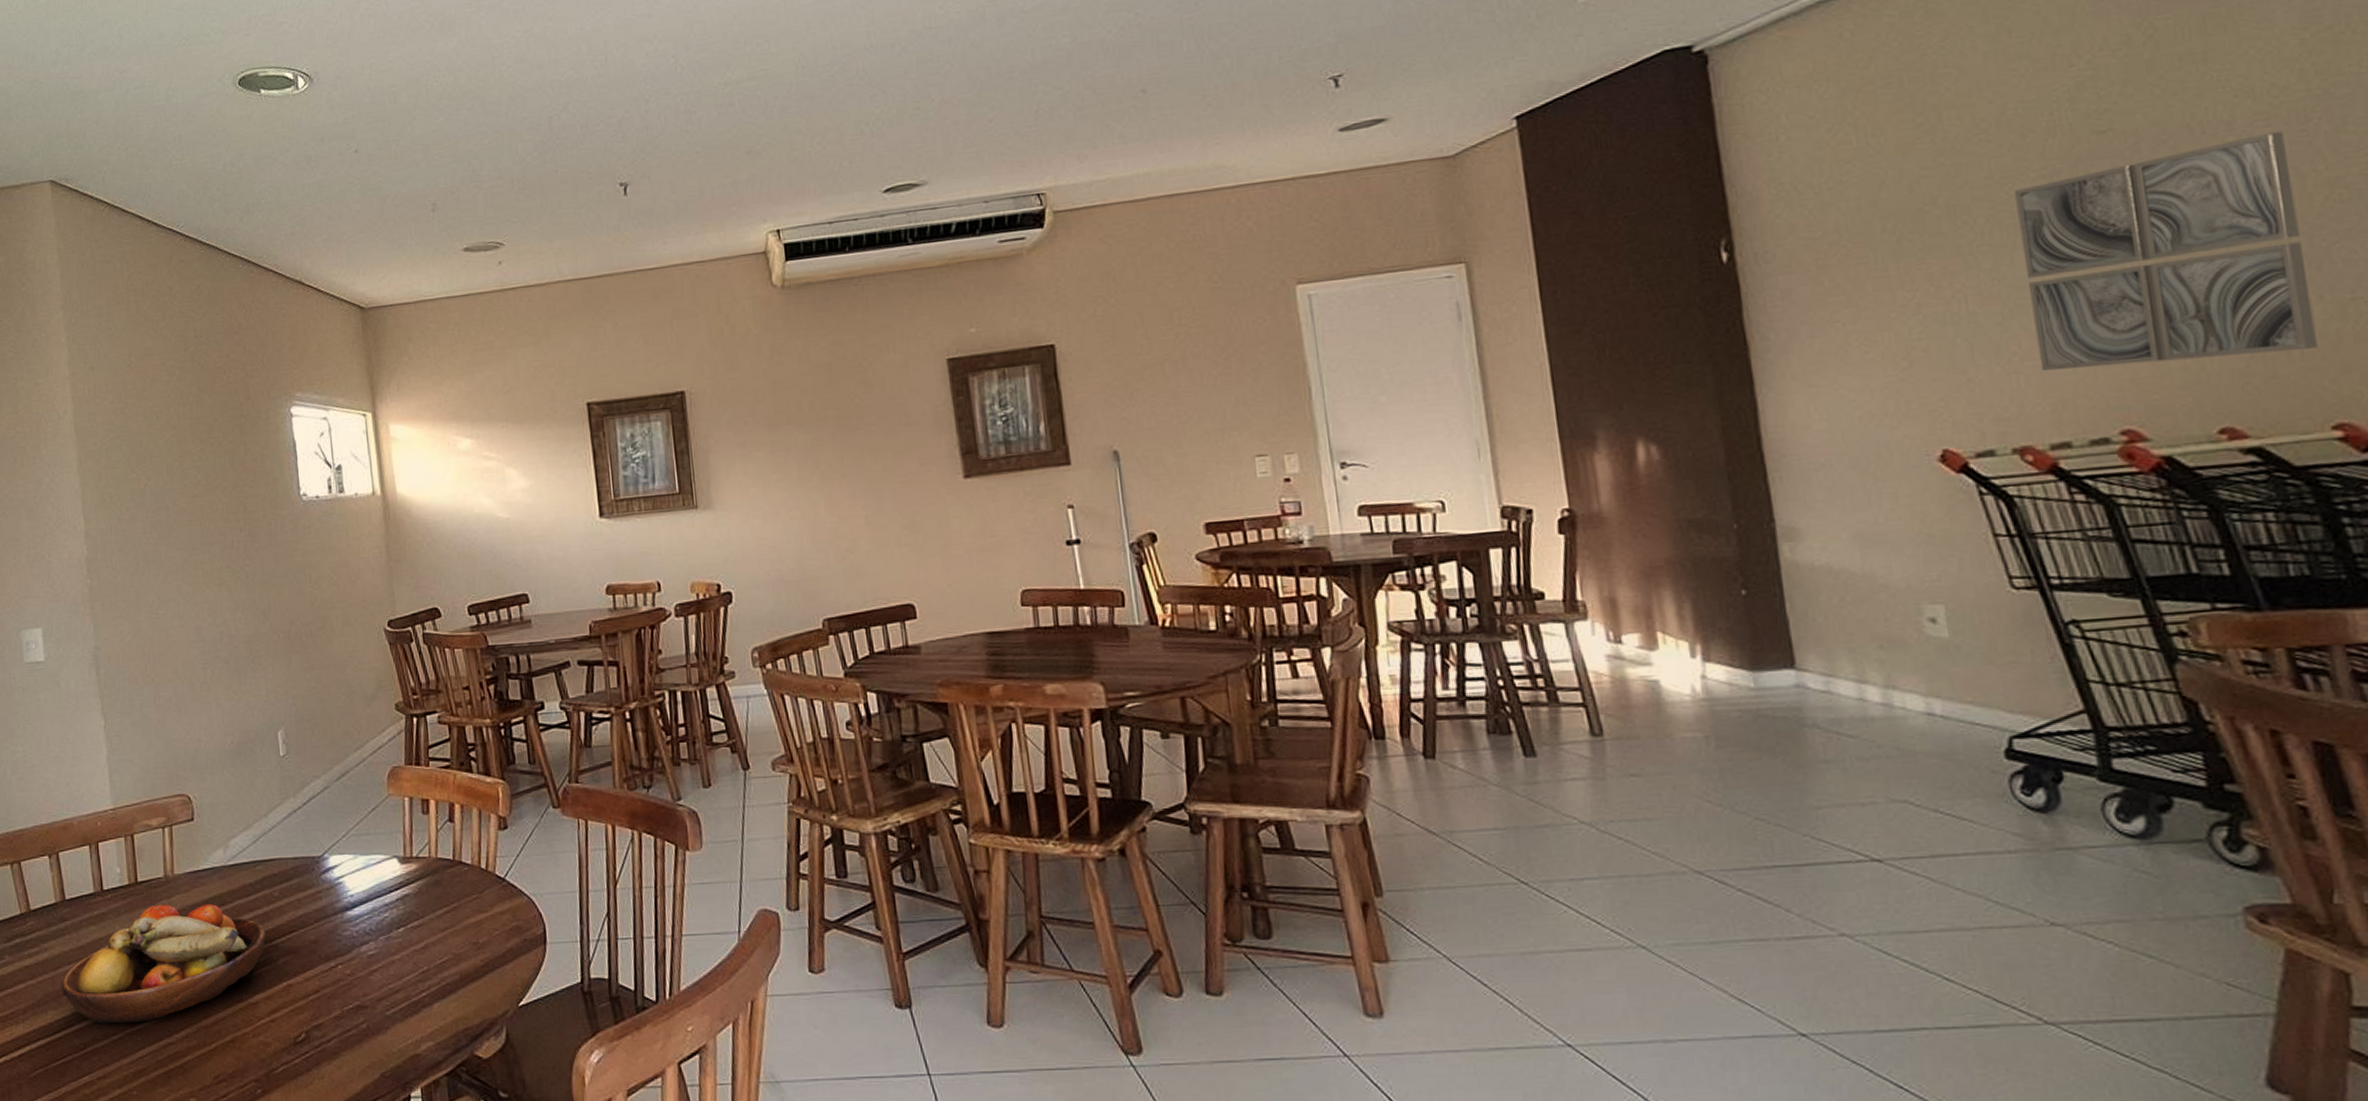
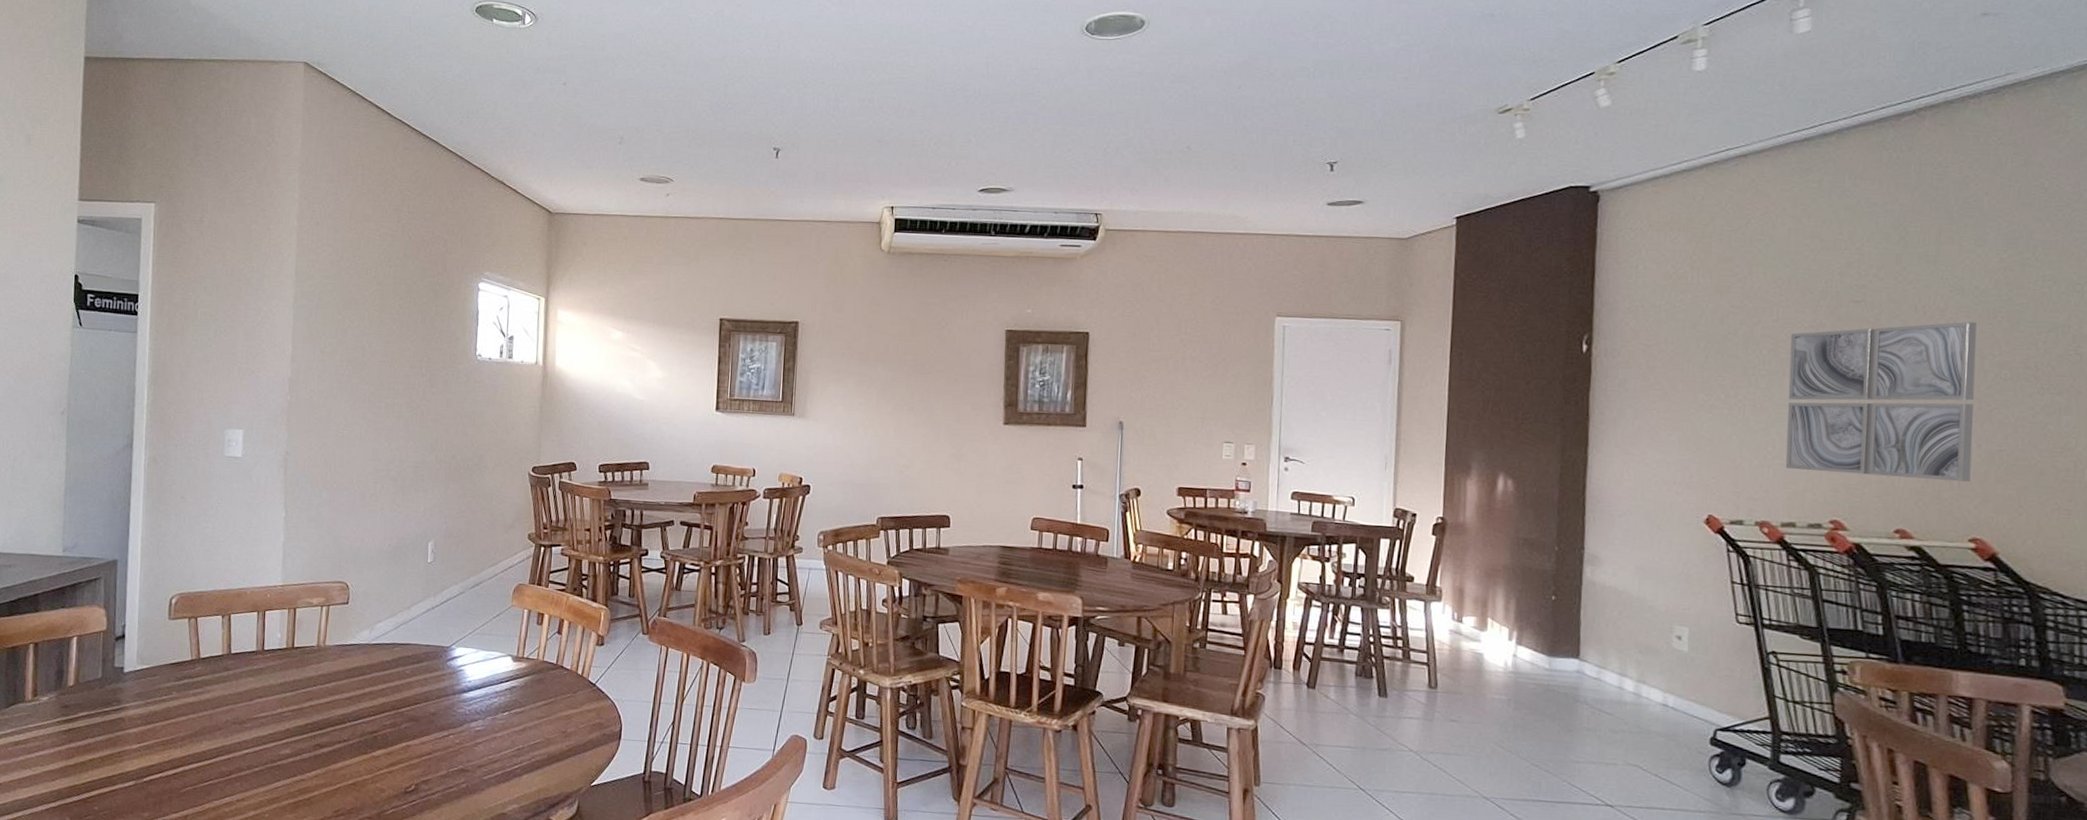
fruit bowl: present [61,904,266,1024] -> none [217,667,394,760]

